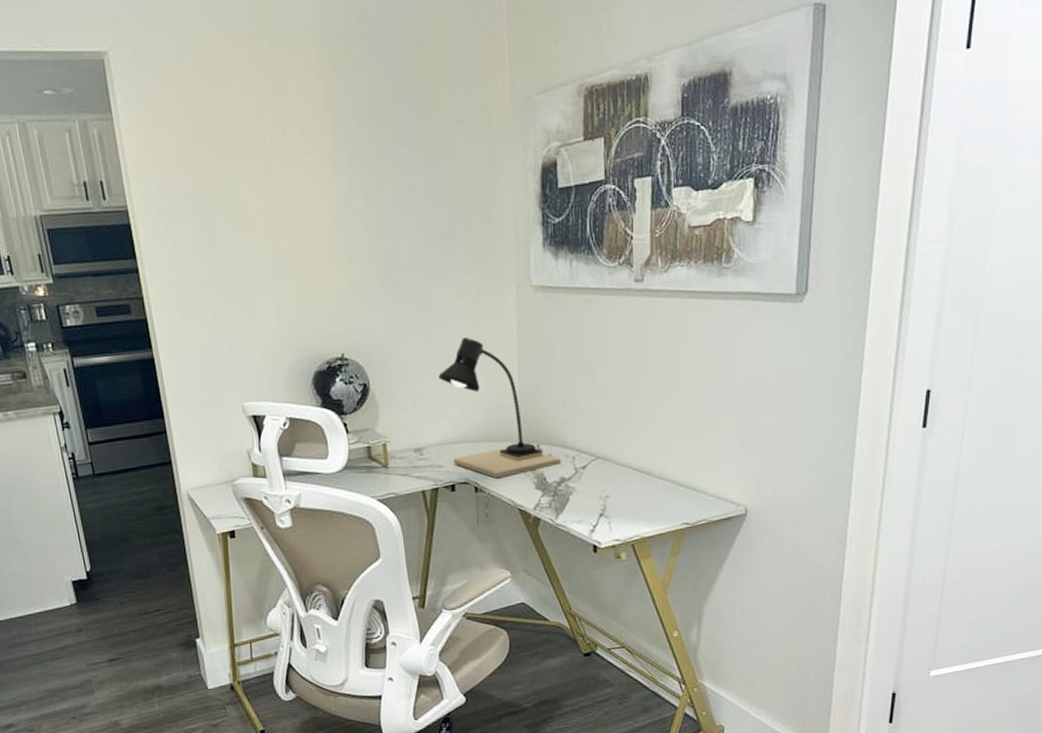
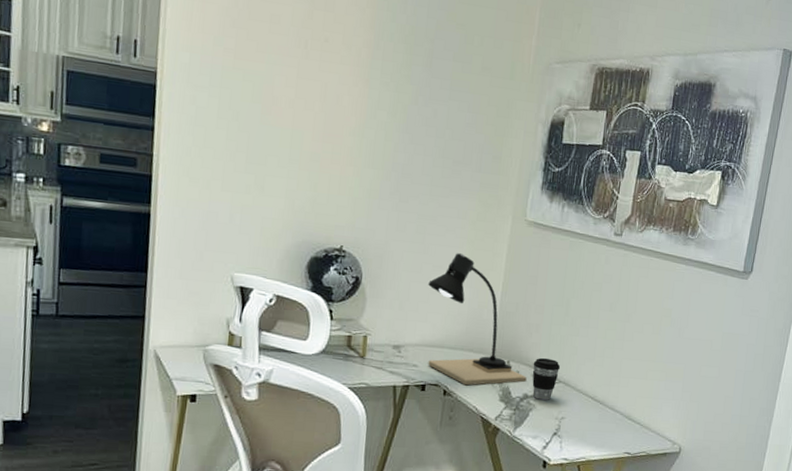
coffee cup: none [565,434,597,481] -> present [532,357,561,400]

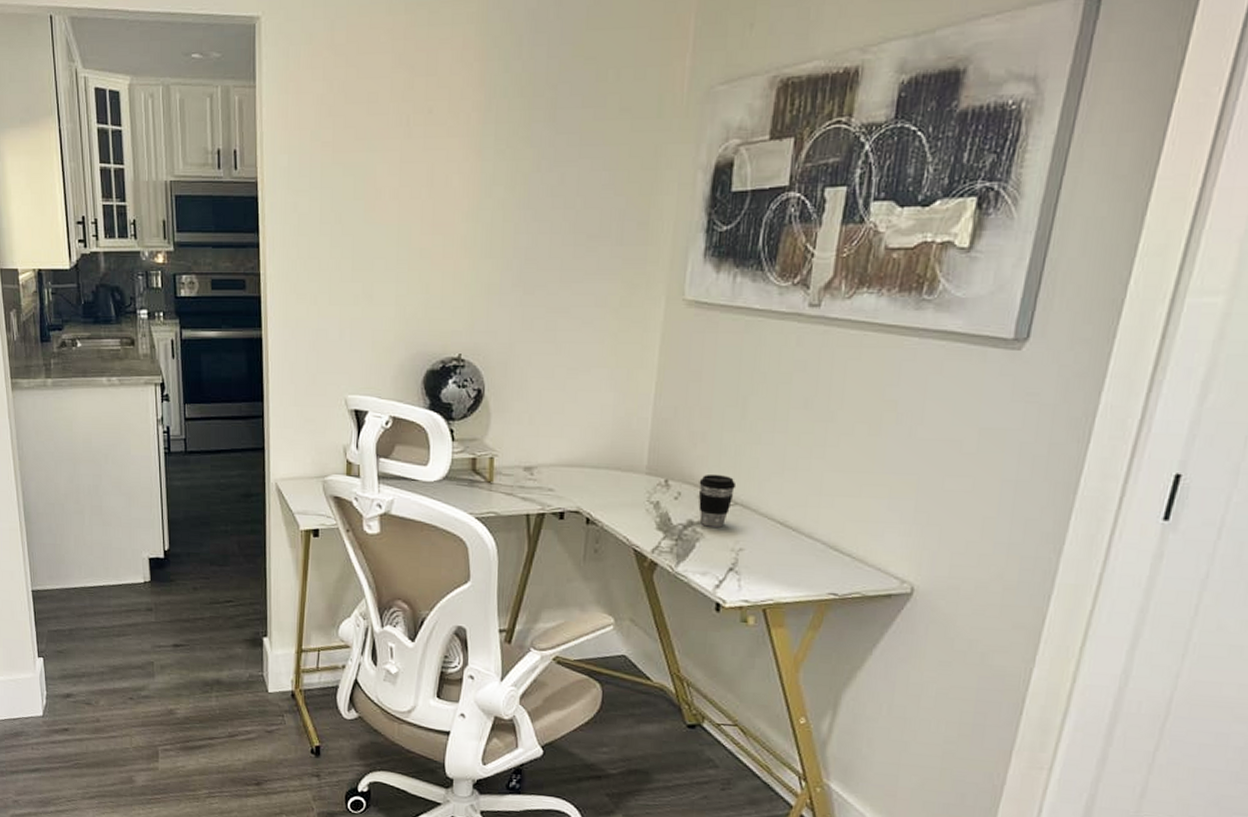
desk lamp: present [428,253,527,386] -> none [562,350,691,512]

